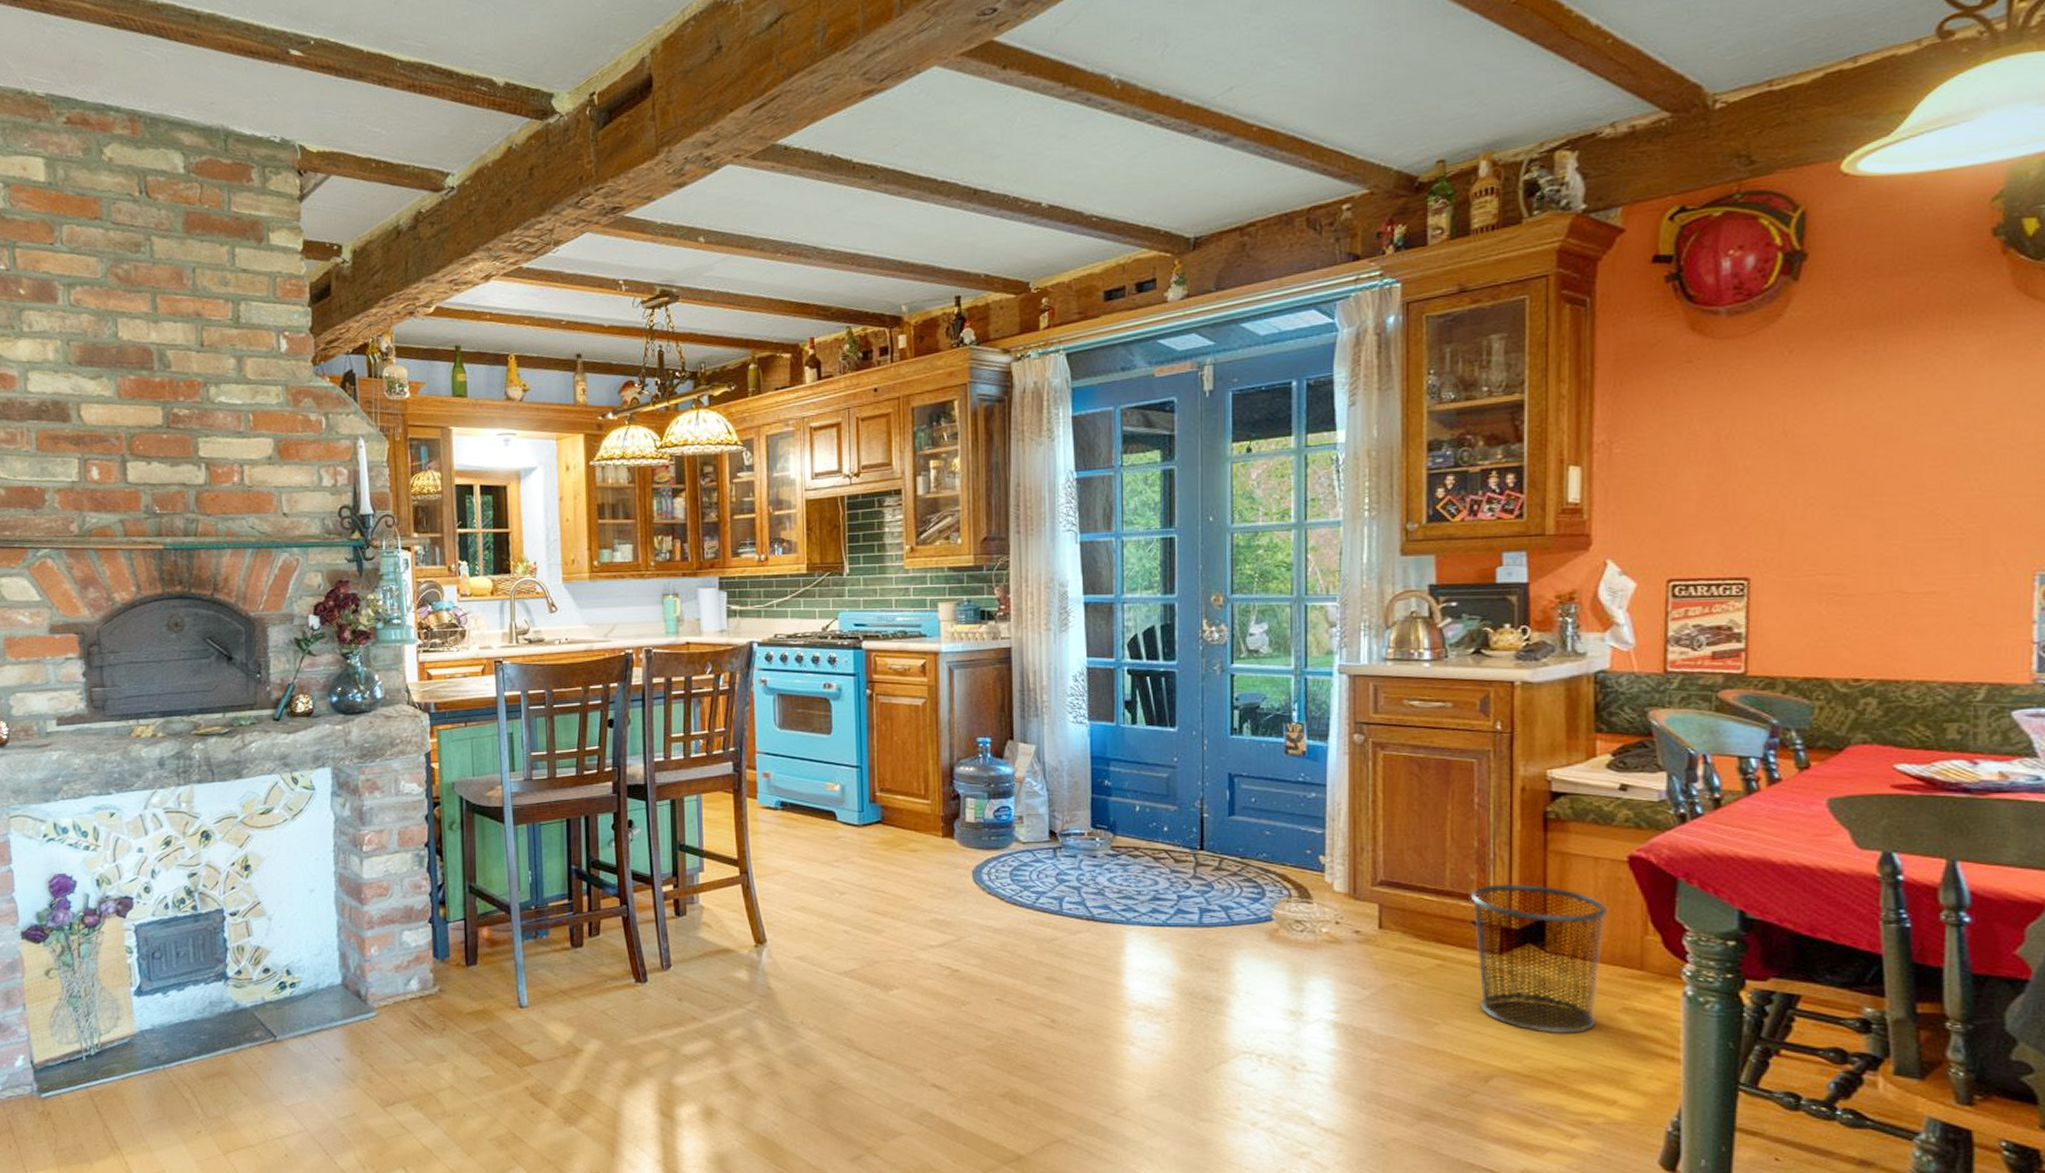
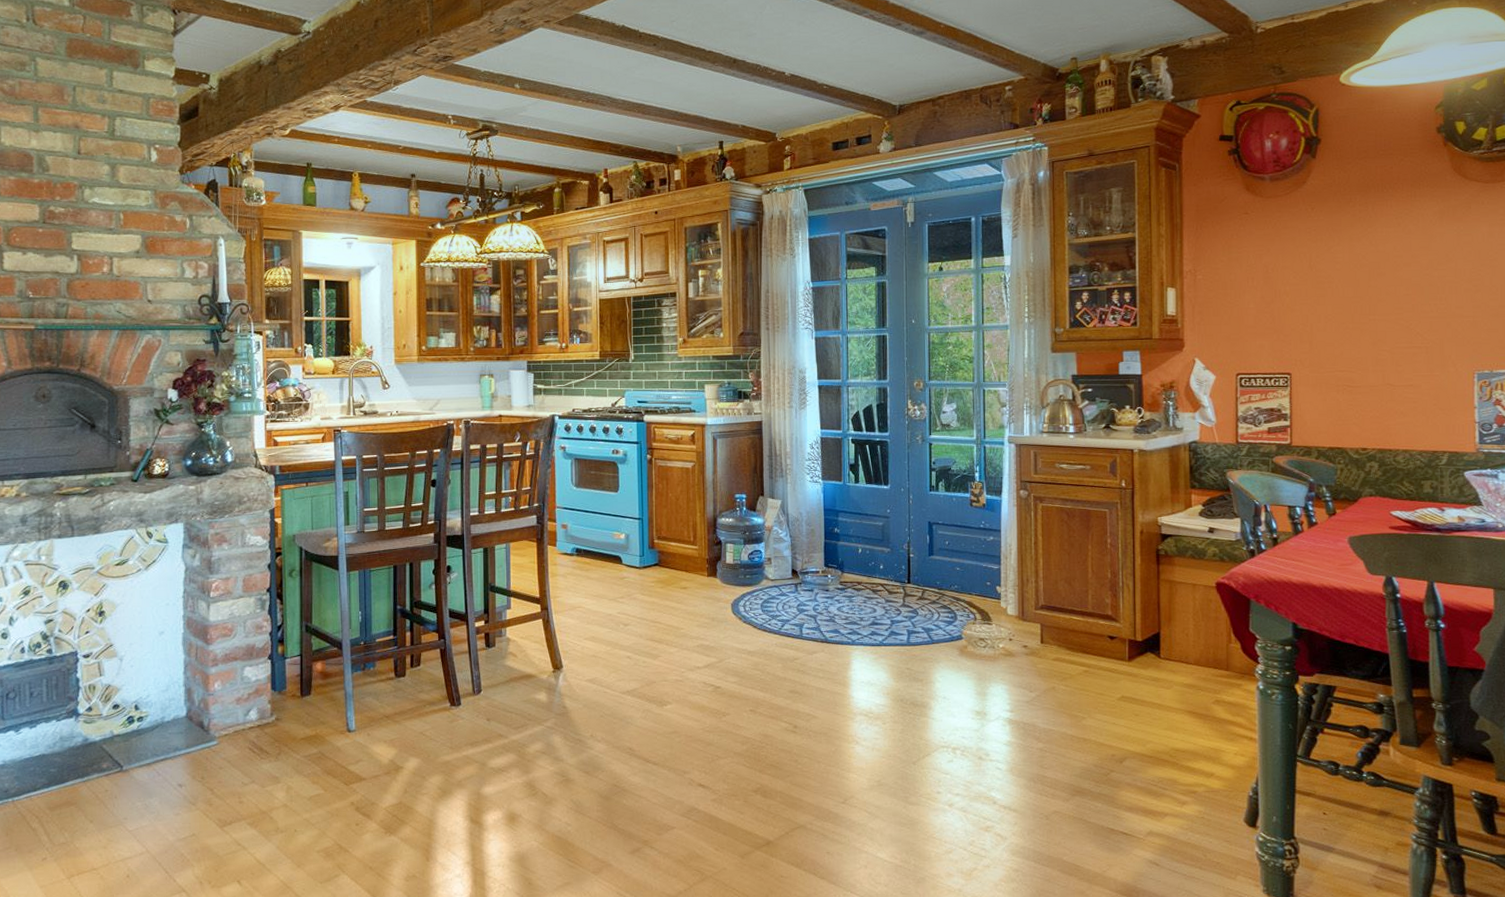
trash can: present [1470,883,1608,1034] -> none [1106,605,1203,723]

